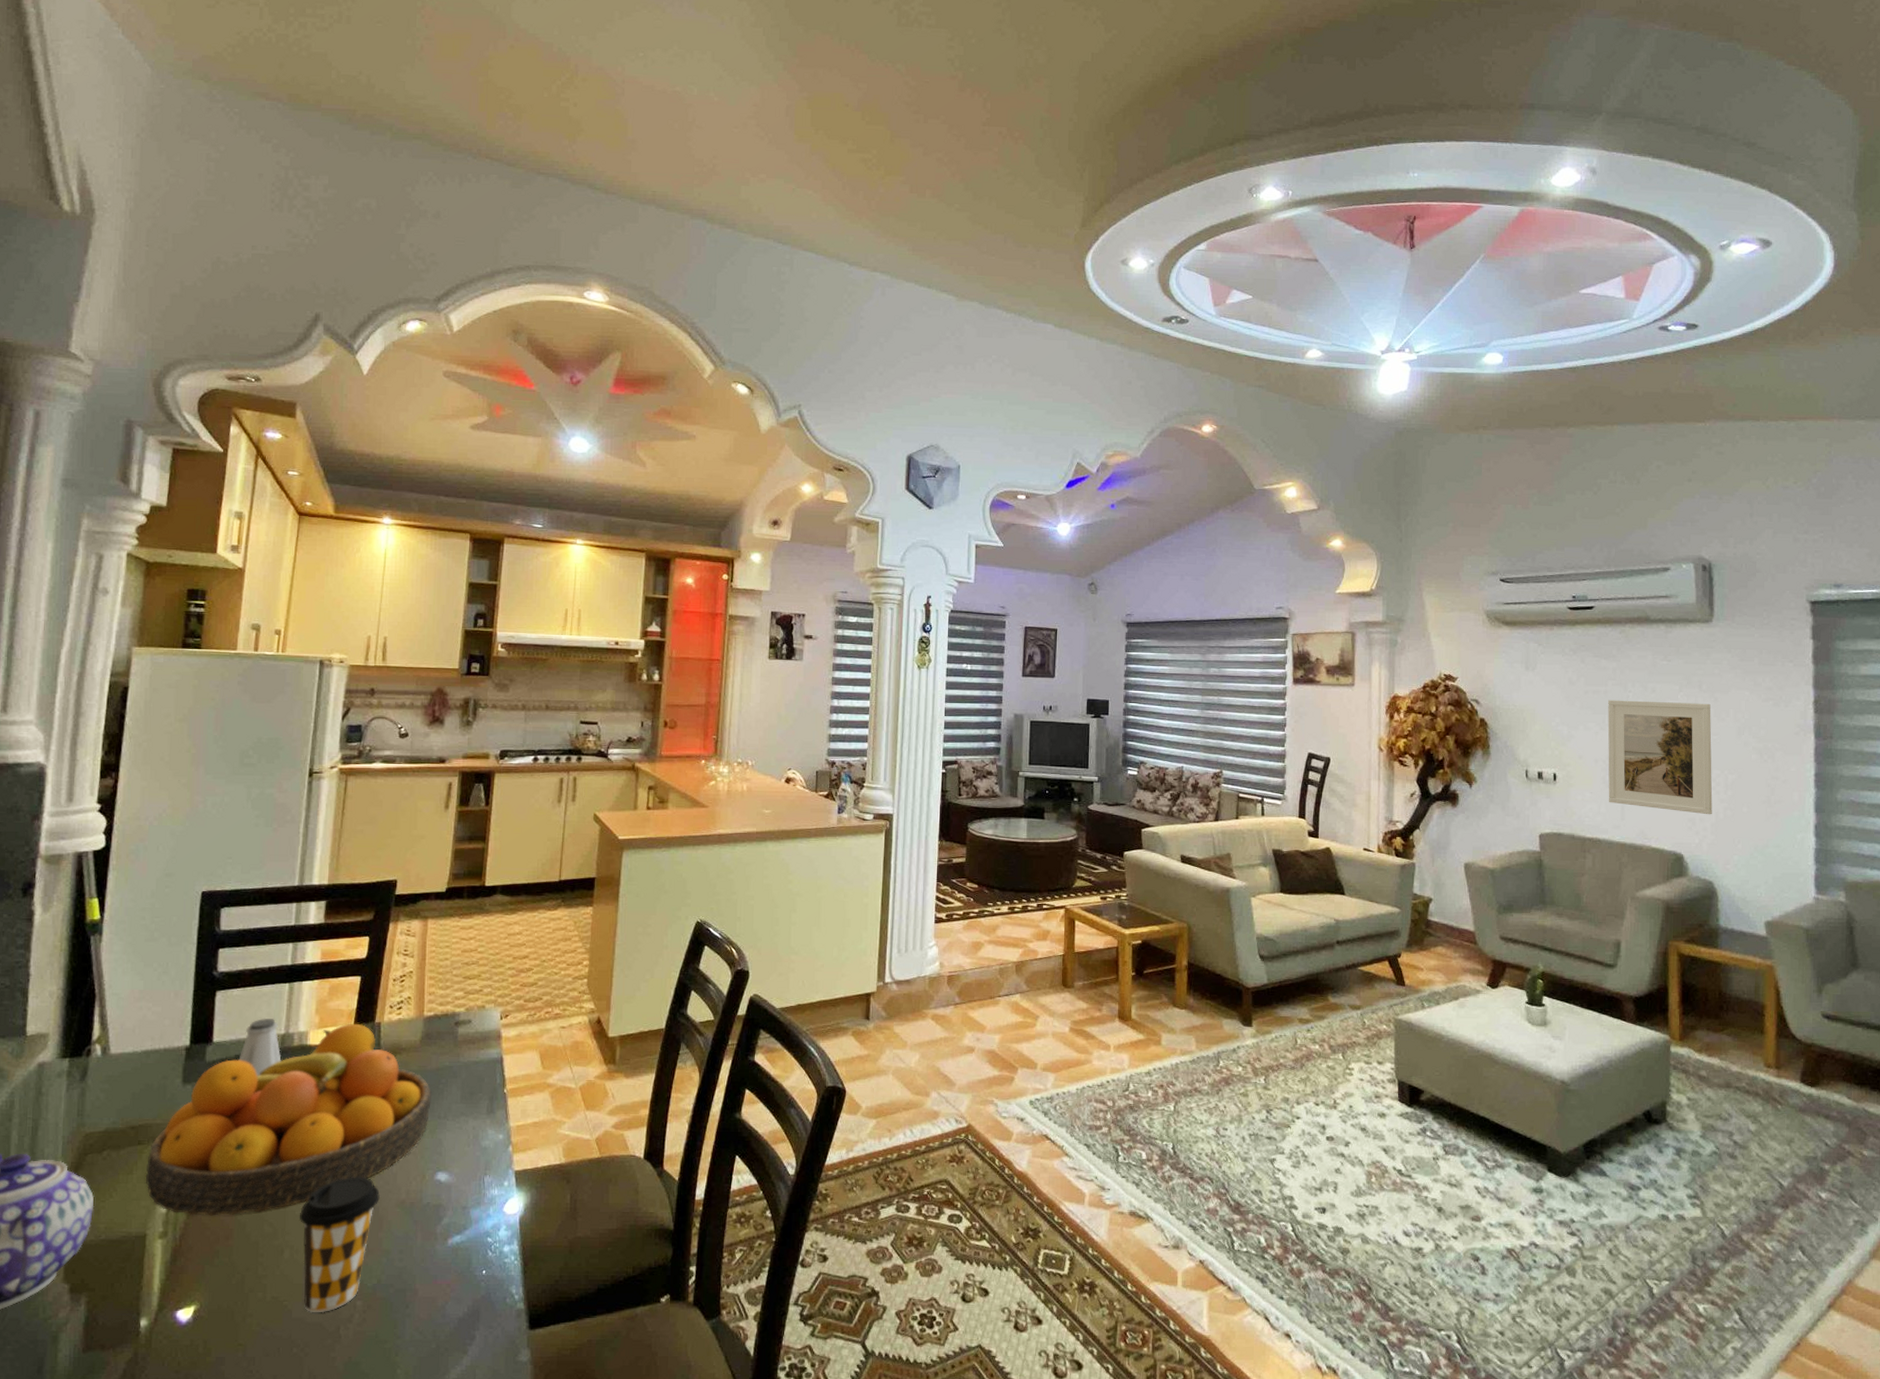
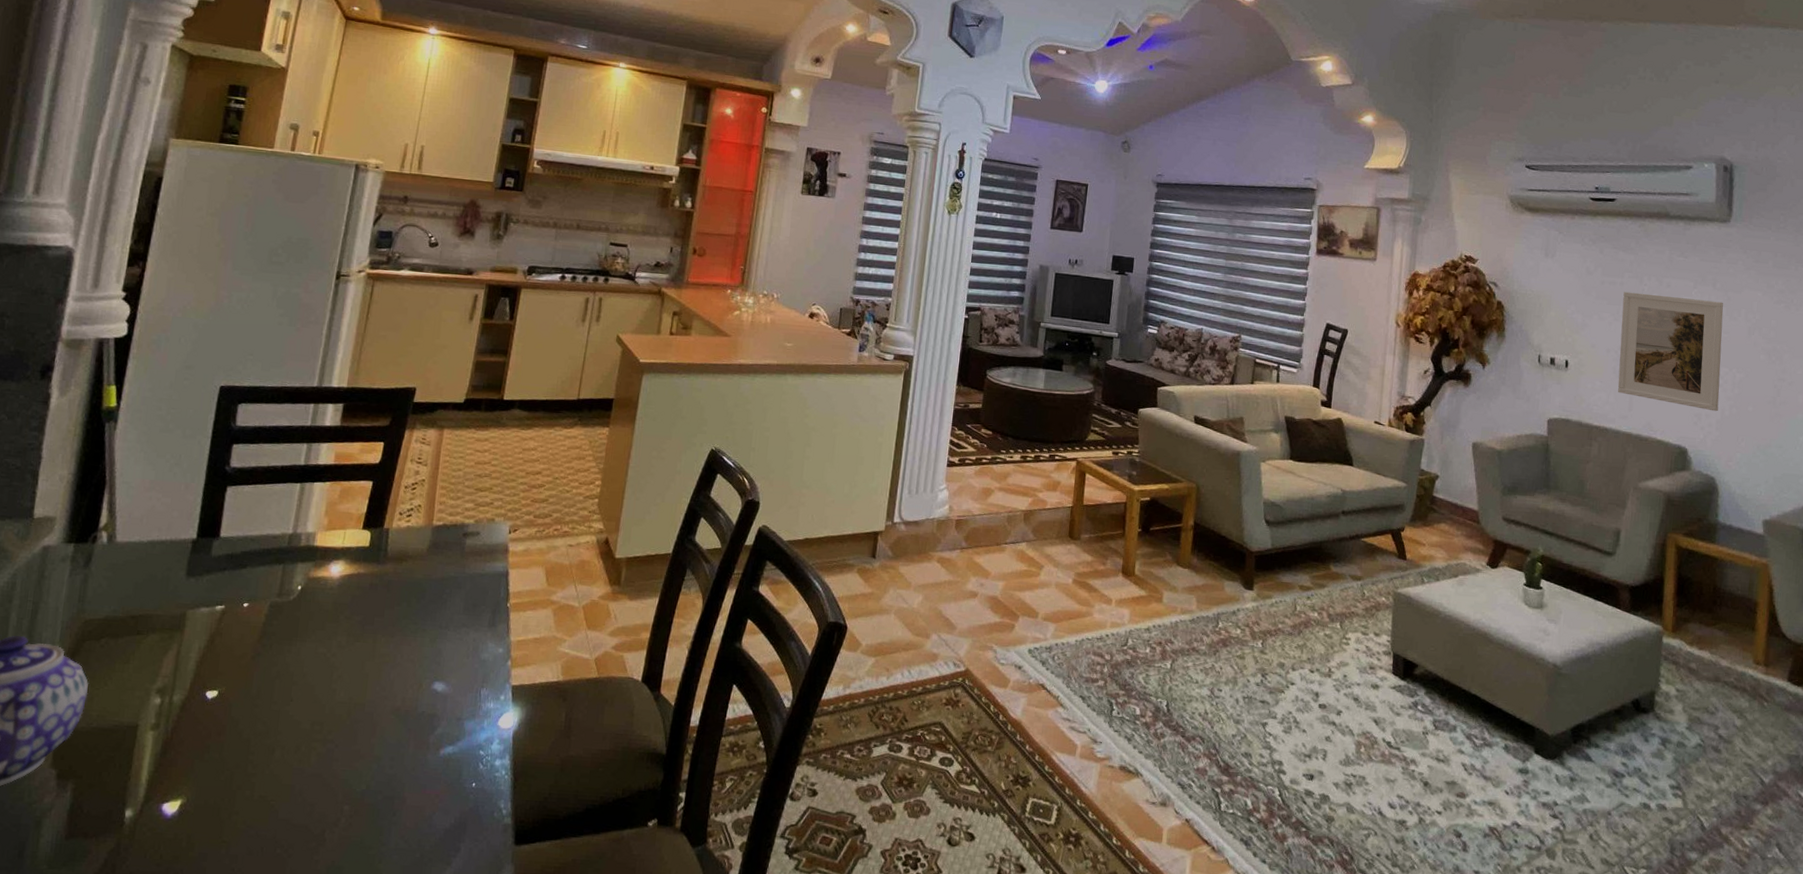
fruit bowl: present [145,1023,433,1216] -> none [142,527,436,711]
saltshaker: present [238,1017,282,1077] -> none [244,516,287,575]
coffee cup: present [299,1177,381,1313] -> none [291,680,376,816]

